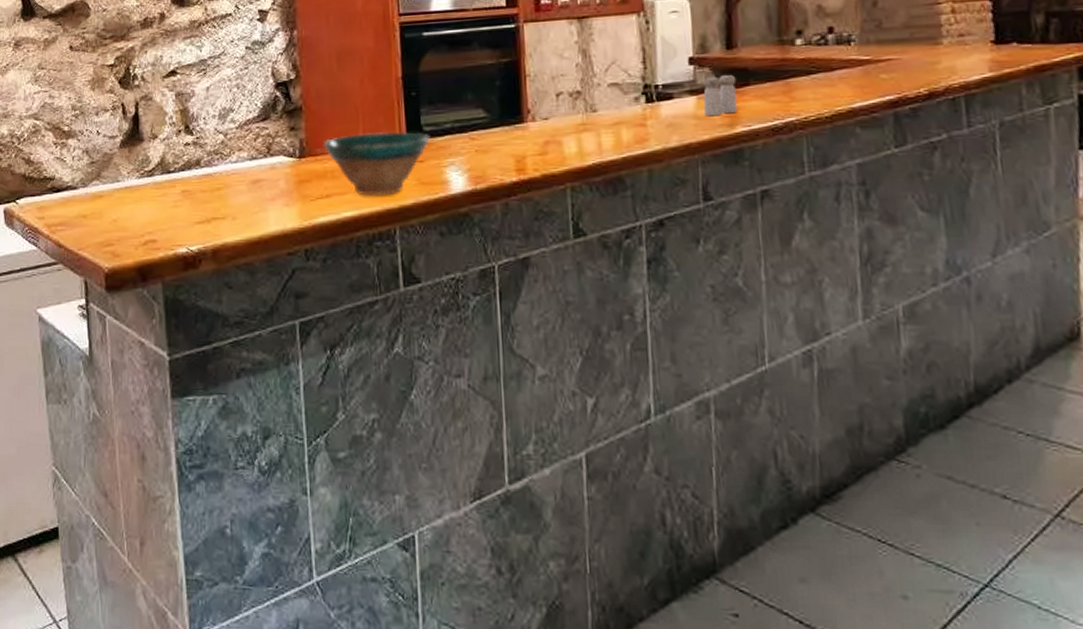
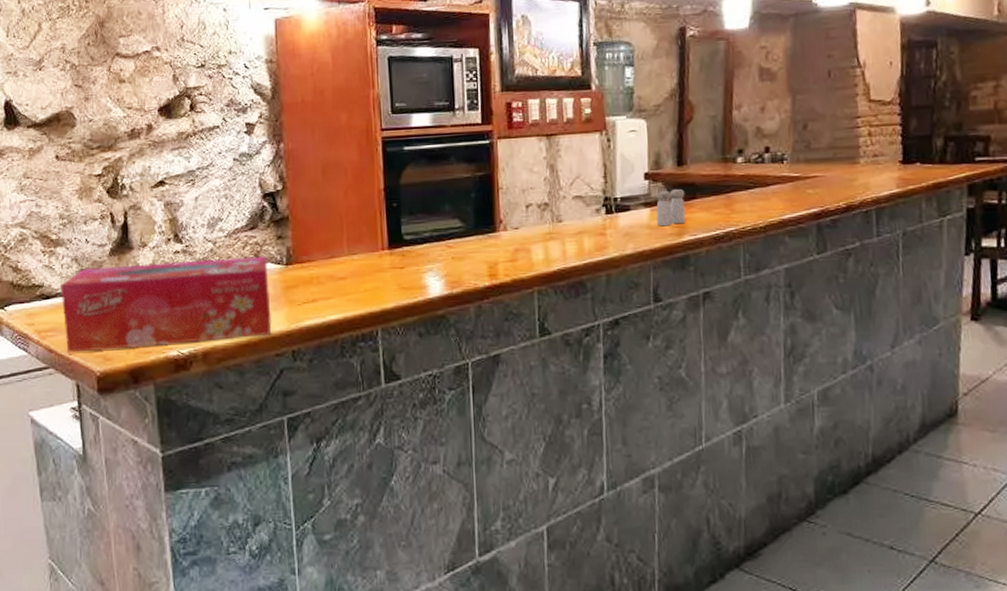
tissue box: none [71,148,284,248] -> present [60,256,272,353]
bowl: present [323,131,430,197] -> none [309,240,410,301]

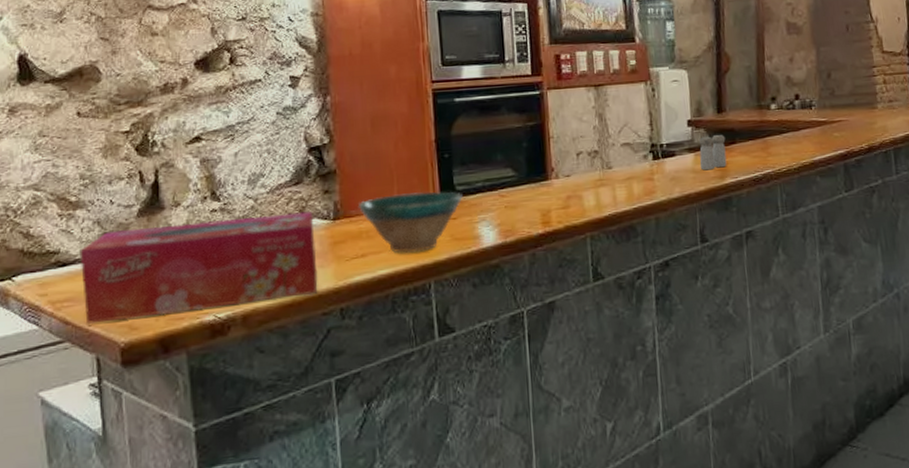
bowl: none [309,240,410,301] -> present [357,191,463,254]

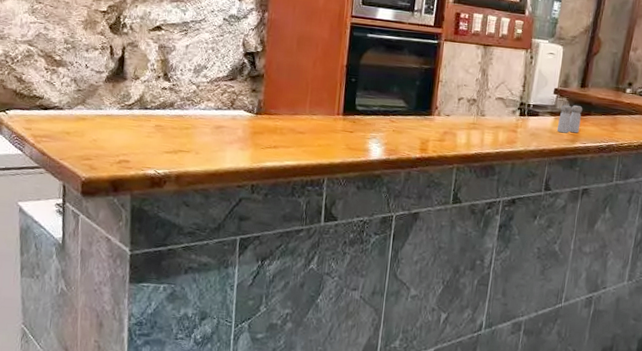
tissue box: present [80,211,318,324] -> none [58,89,242,170]
bowl: present [357,191,463,254] -> none [276,103,361,154]

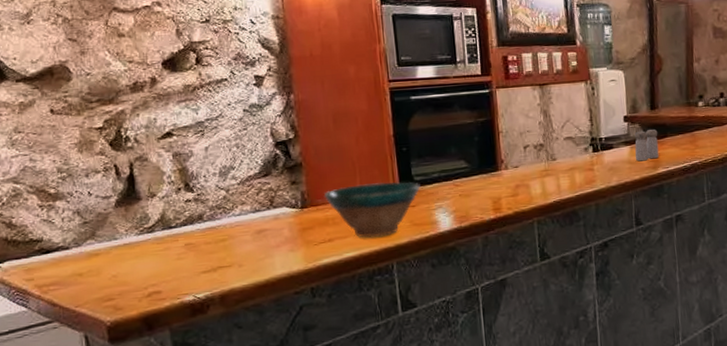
bowl: none [276,103,361,154] -> present [323,181,420,238]

